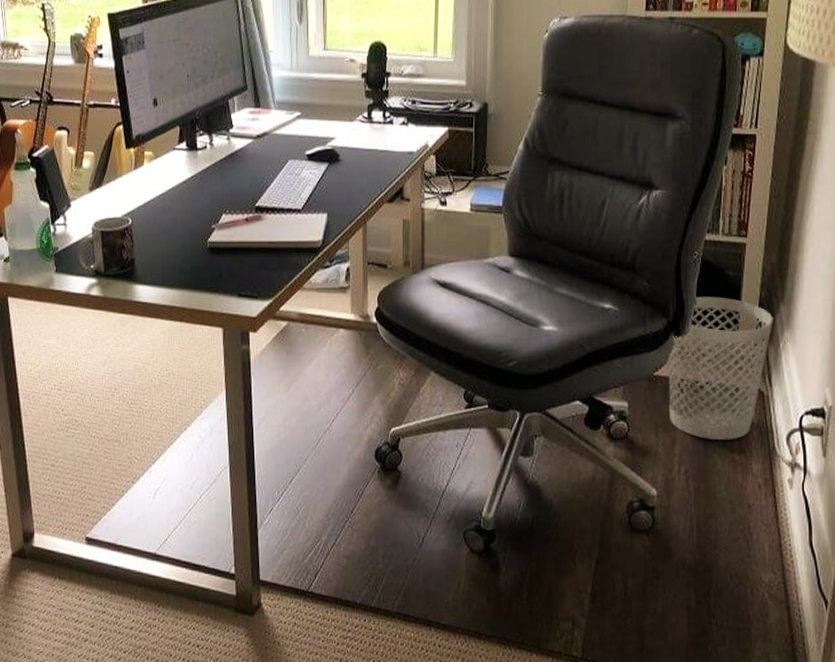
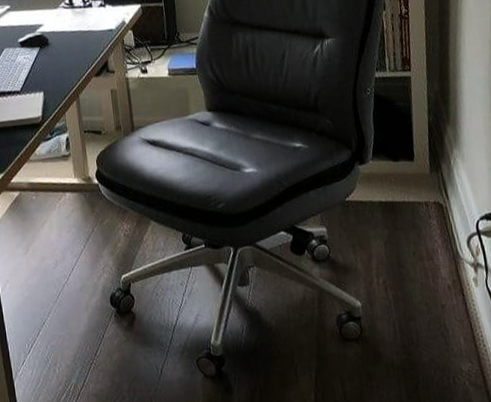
wastebasket: present [669,296,773,440] -> none [356,125,443,252]

